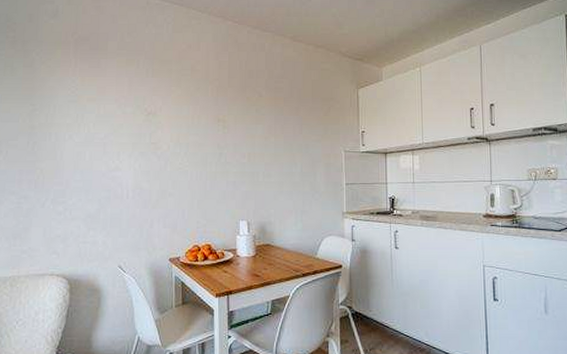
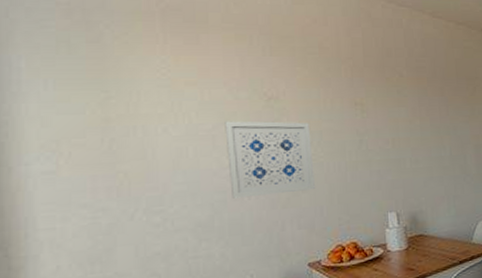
wall art: none [113,132,181,197] -> present [225,121,316,199]

